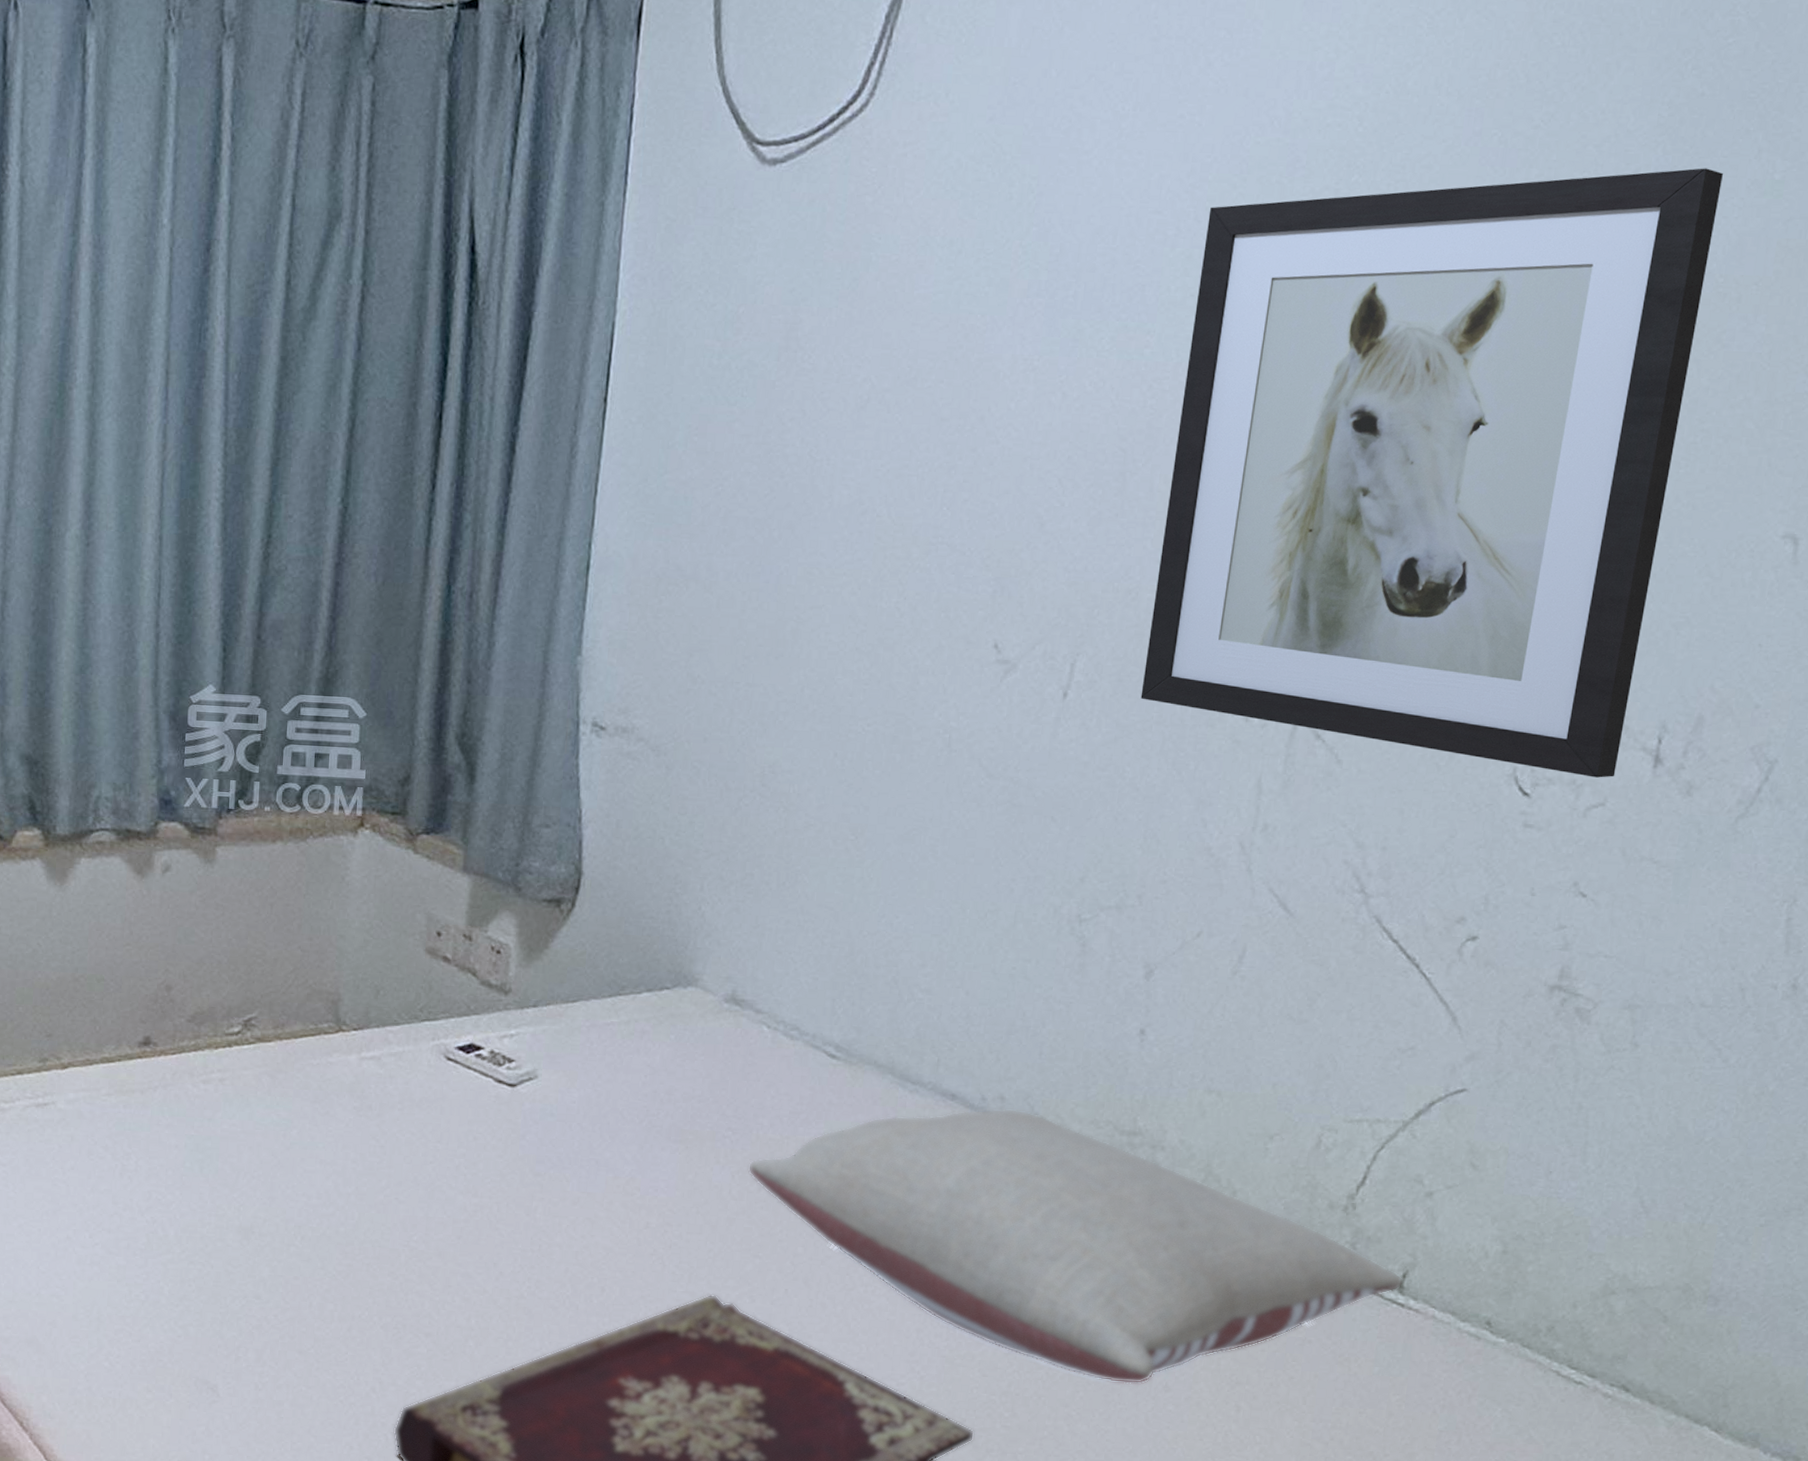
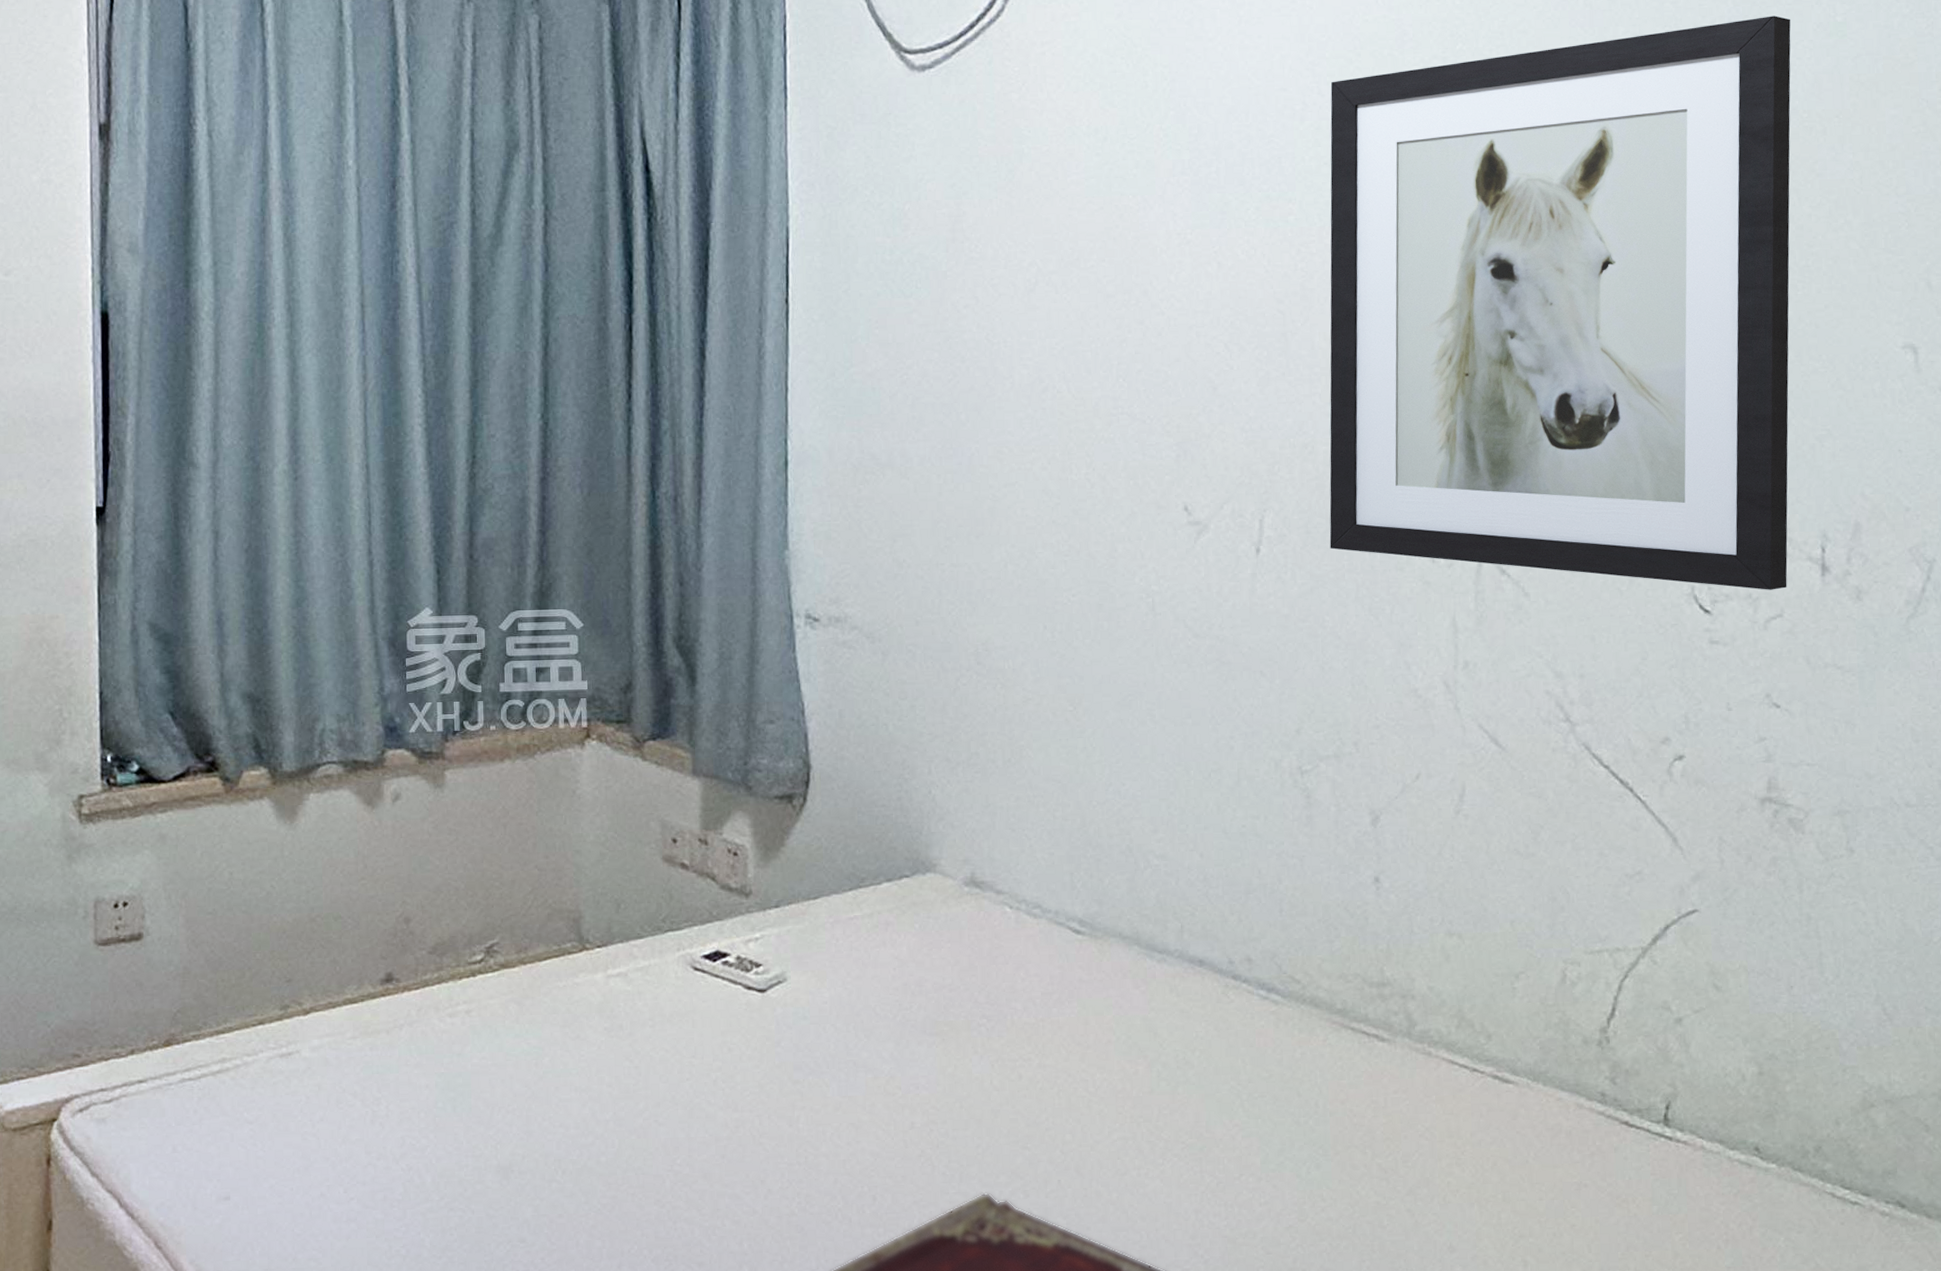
pillow: present [747,1108,1405,1384] -> none [1006,969,1669,1248]

